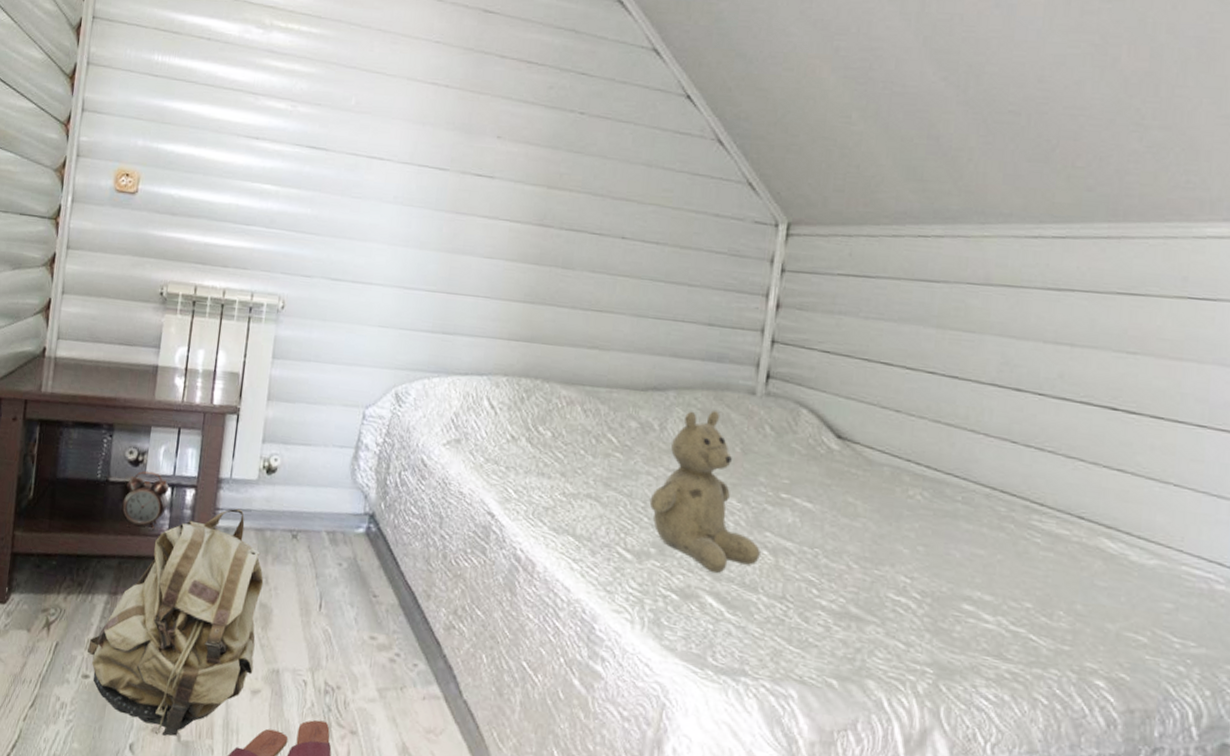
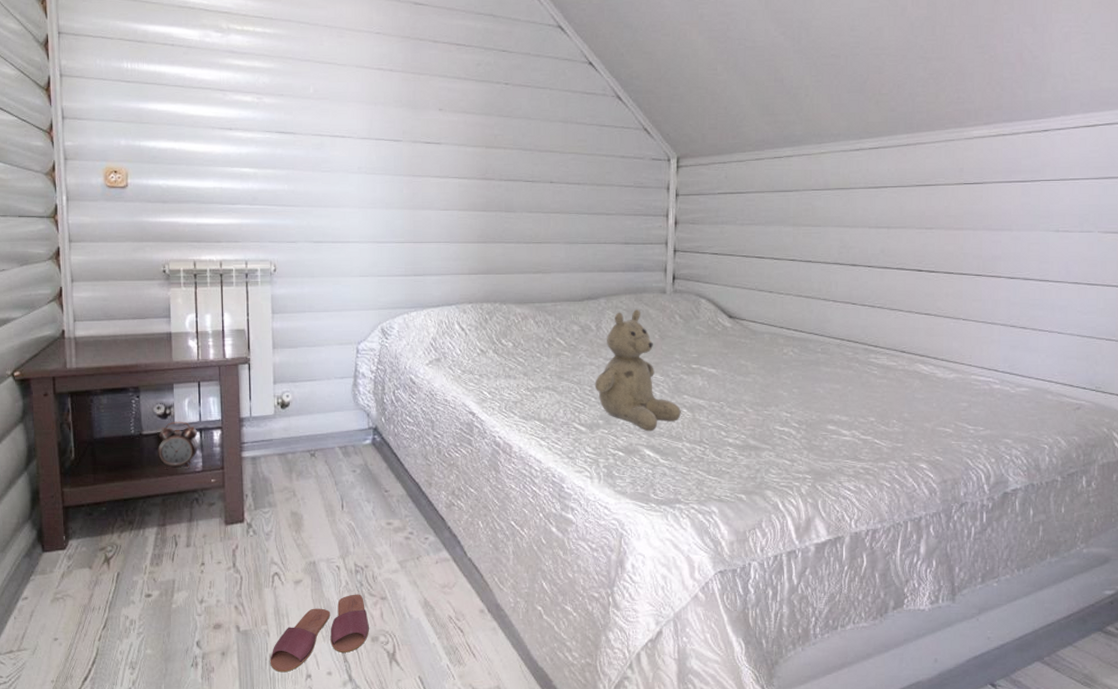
backpack: present [87,508,264,737] -> none [147,440,293,629]

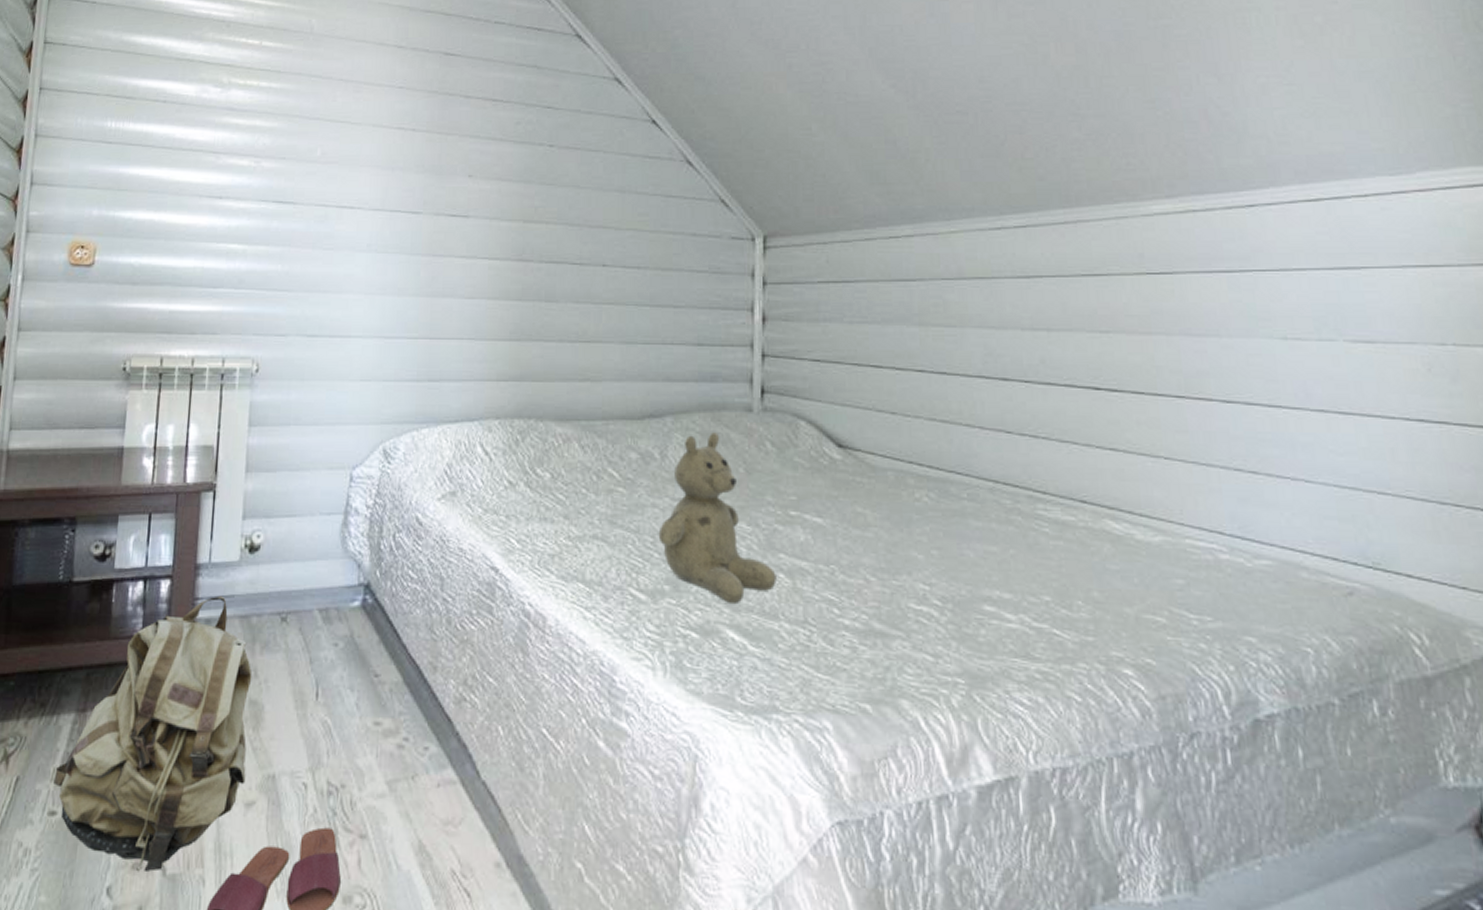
backpack: none [147,440,293,629] -> present [54,595,252,871]
alarm clock: present [158,421,198,470] -> none [88,565,141,632]

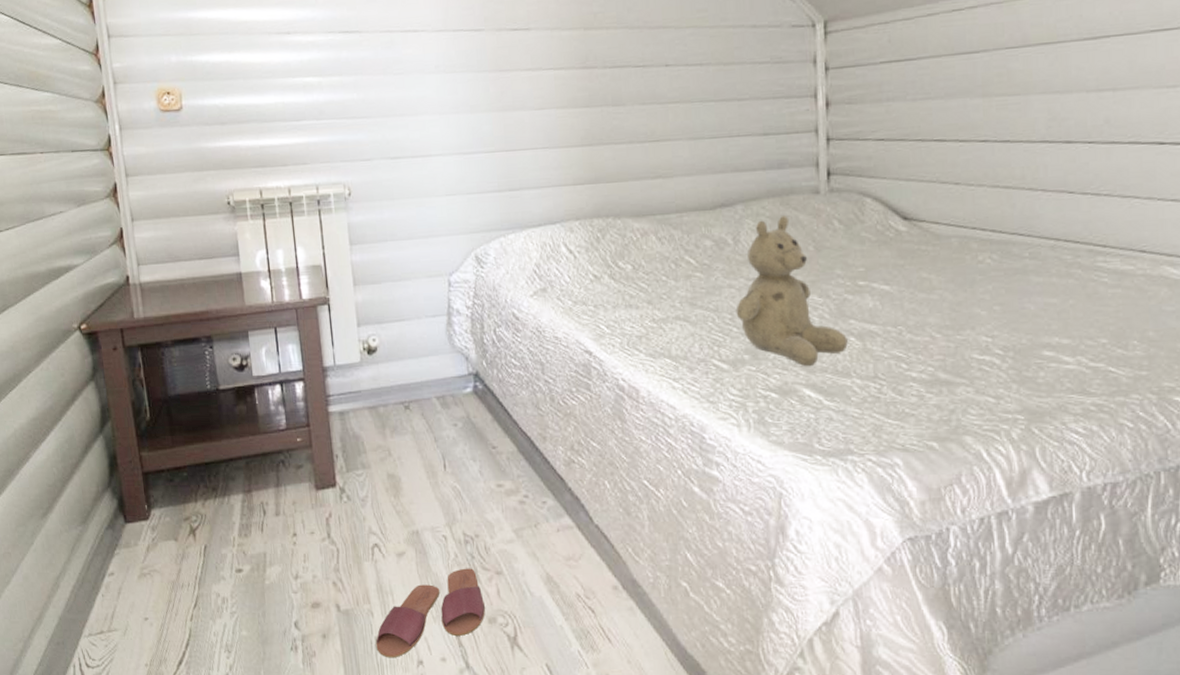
backpack: present [54,595,252,871] -> none [235,392,394,609]

